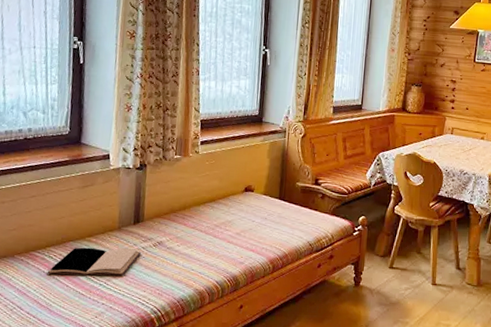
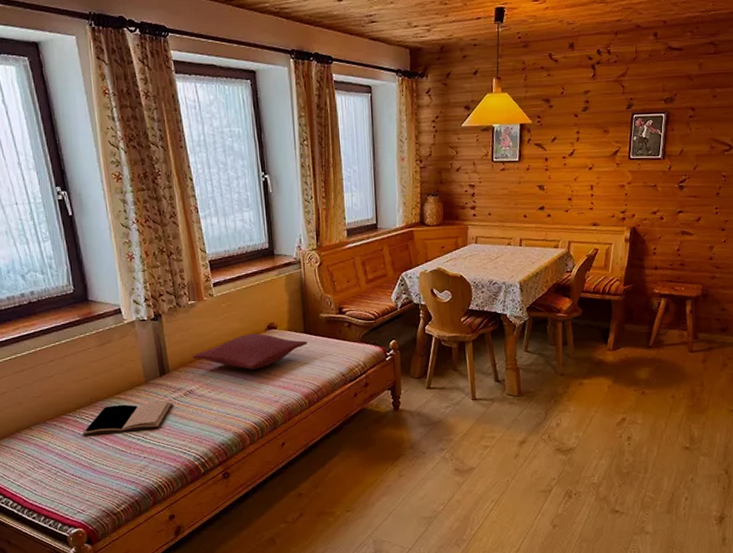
pillow: none [169,193,280,229] -> present [193,333,307,370]

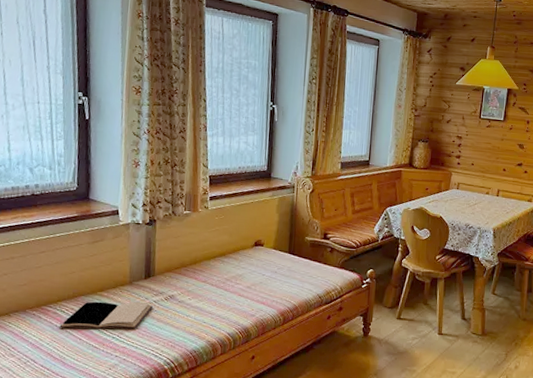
pillow: present [193,333,307,370] -> none [179,247,290,282]

